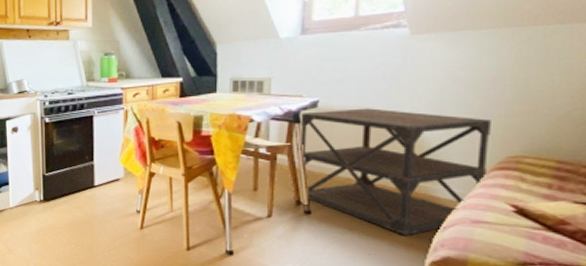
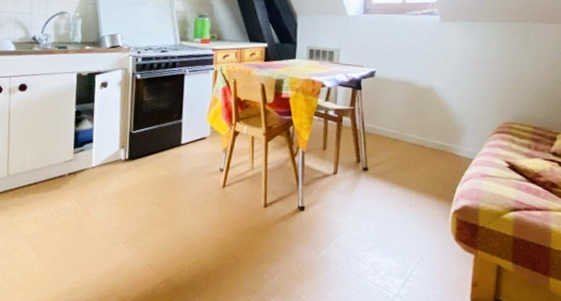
side table: present [300,108,491,236] -> none [361,79,493,189]

